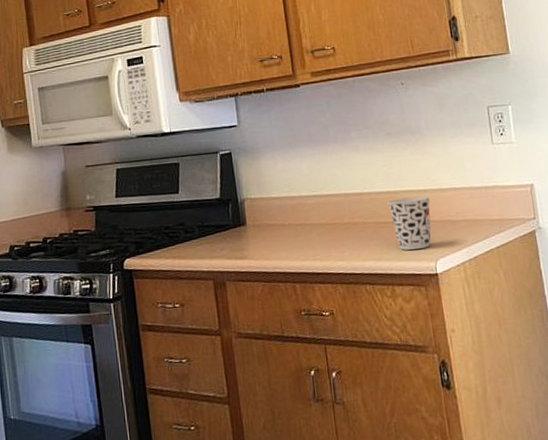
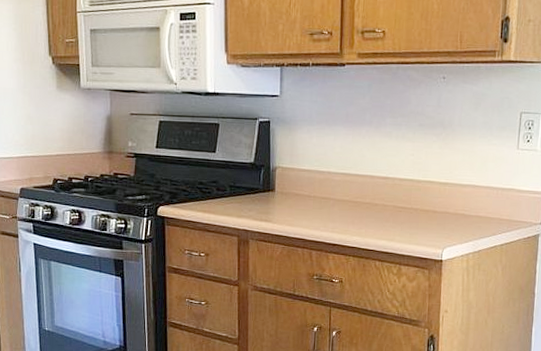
cup: present [387,196,431,250] -> none [408,187,449,236]

